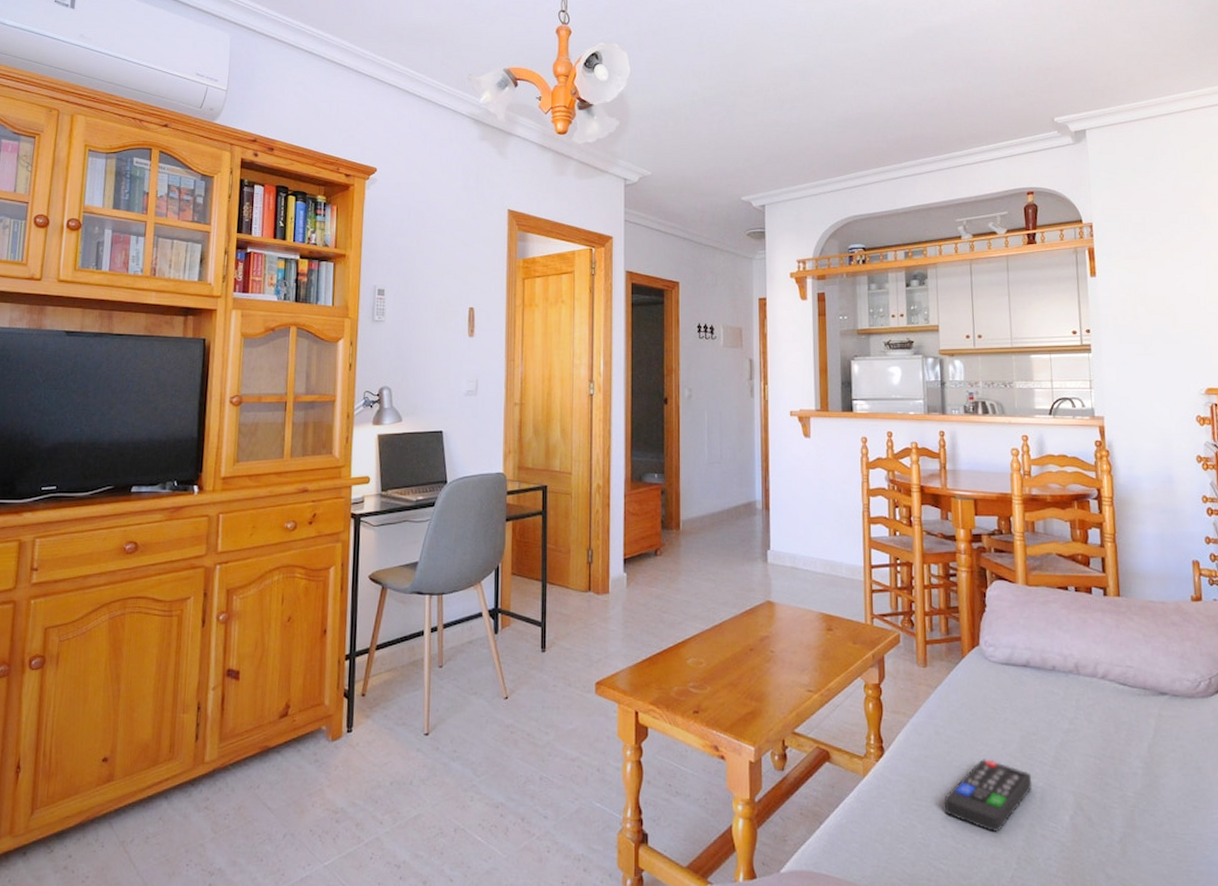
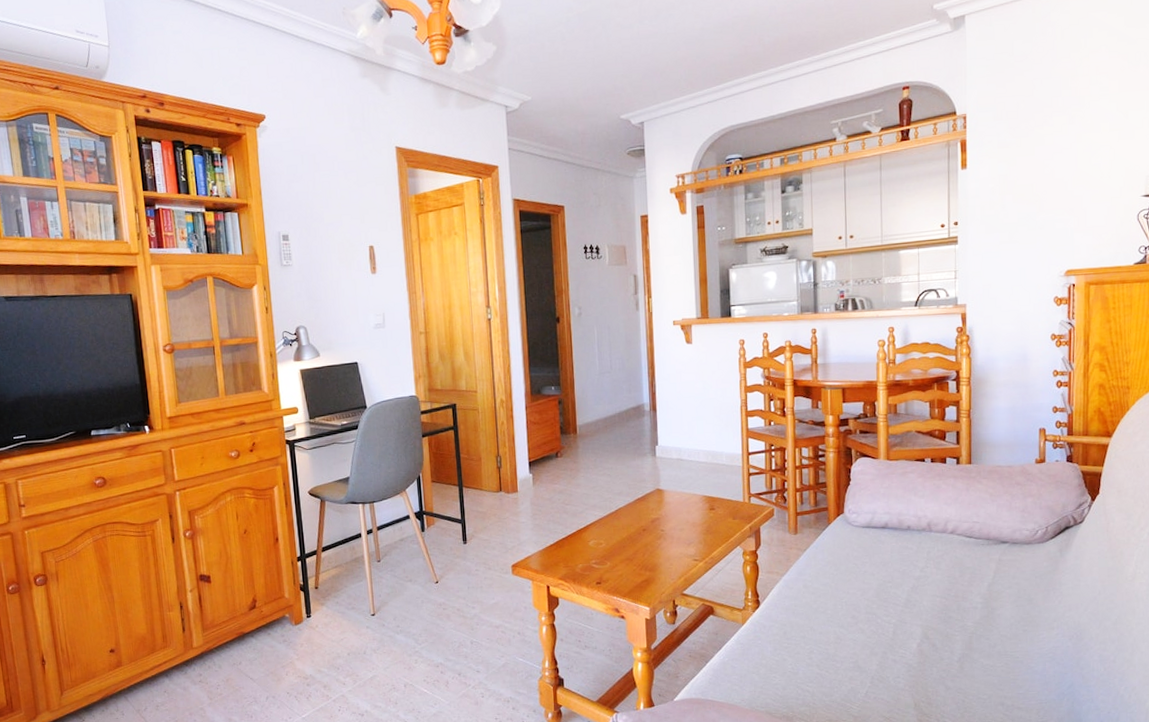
remote control: present [944,759,1033,832] -> none [810,604,886,660]

